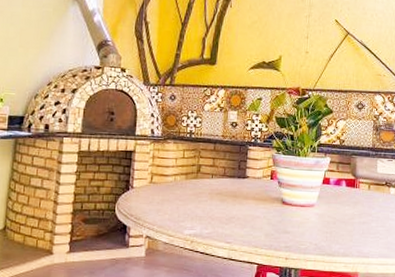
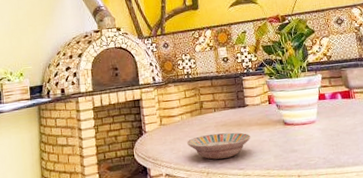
bowl: none [175,201,245,229] -> present [186,132,251,160]

